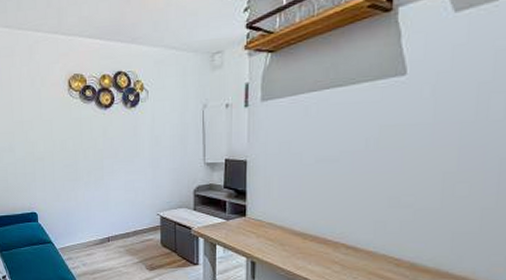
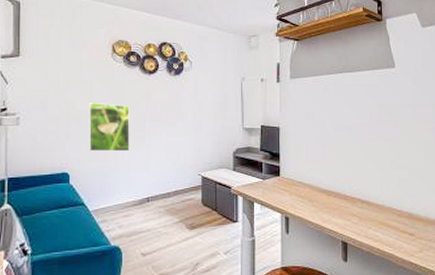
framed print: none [50,142,89,192] -> present [88,102,130,152]

